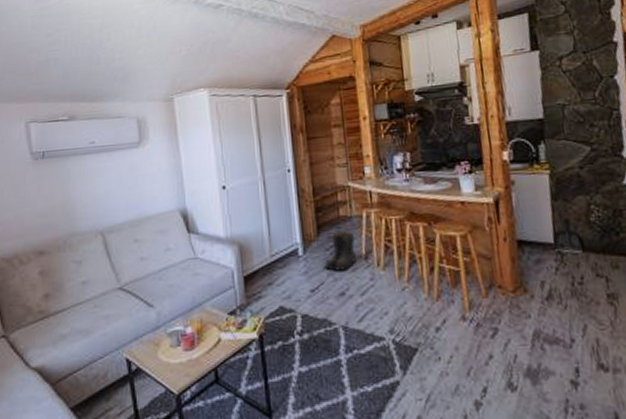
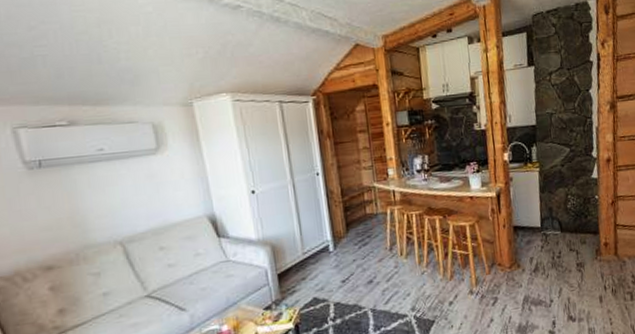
boots: present [325,231,356,271] -> none [354,227,382,263]

